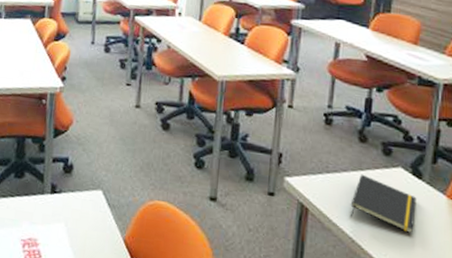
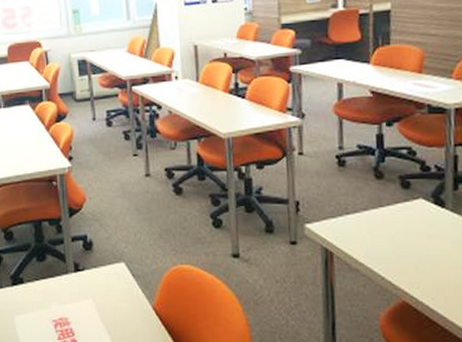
notepad: present [350,174,417,234] -> none [375,210,444,264]

